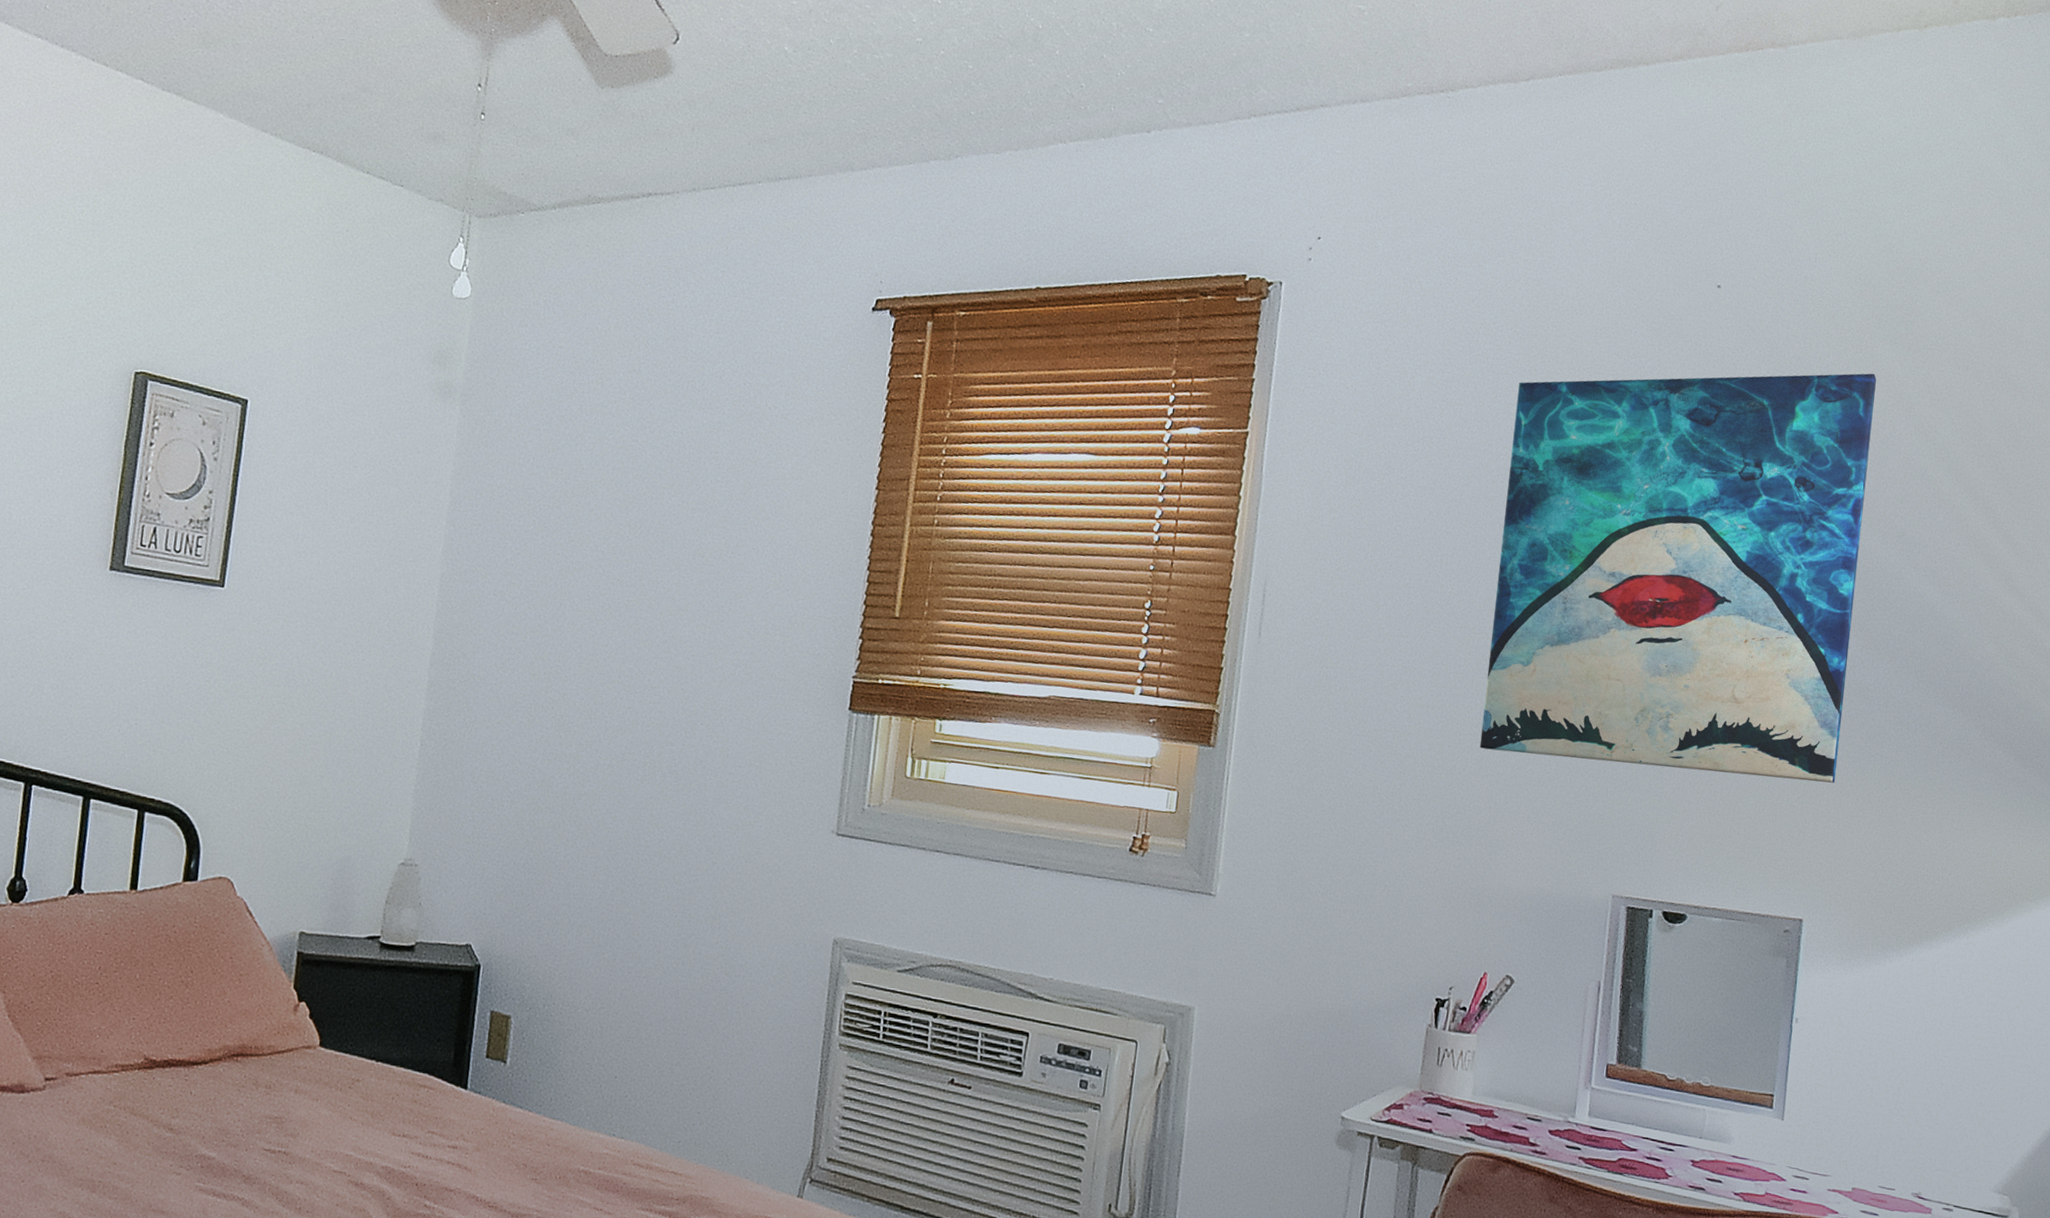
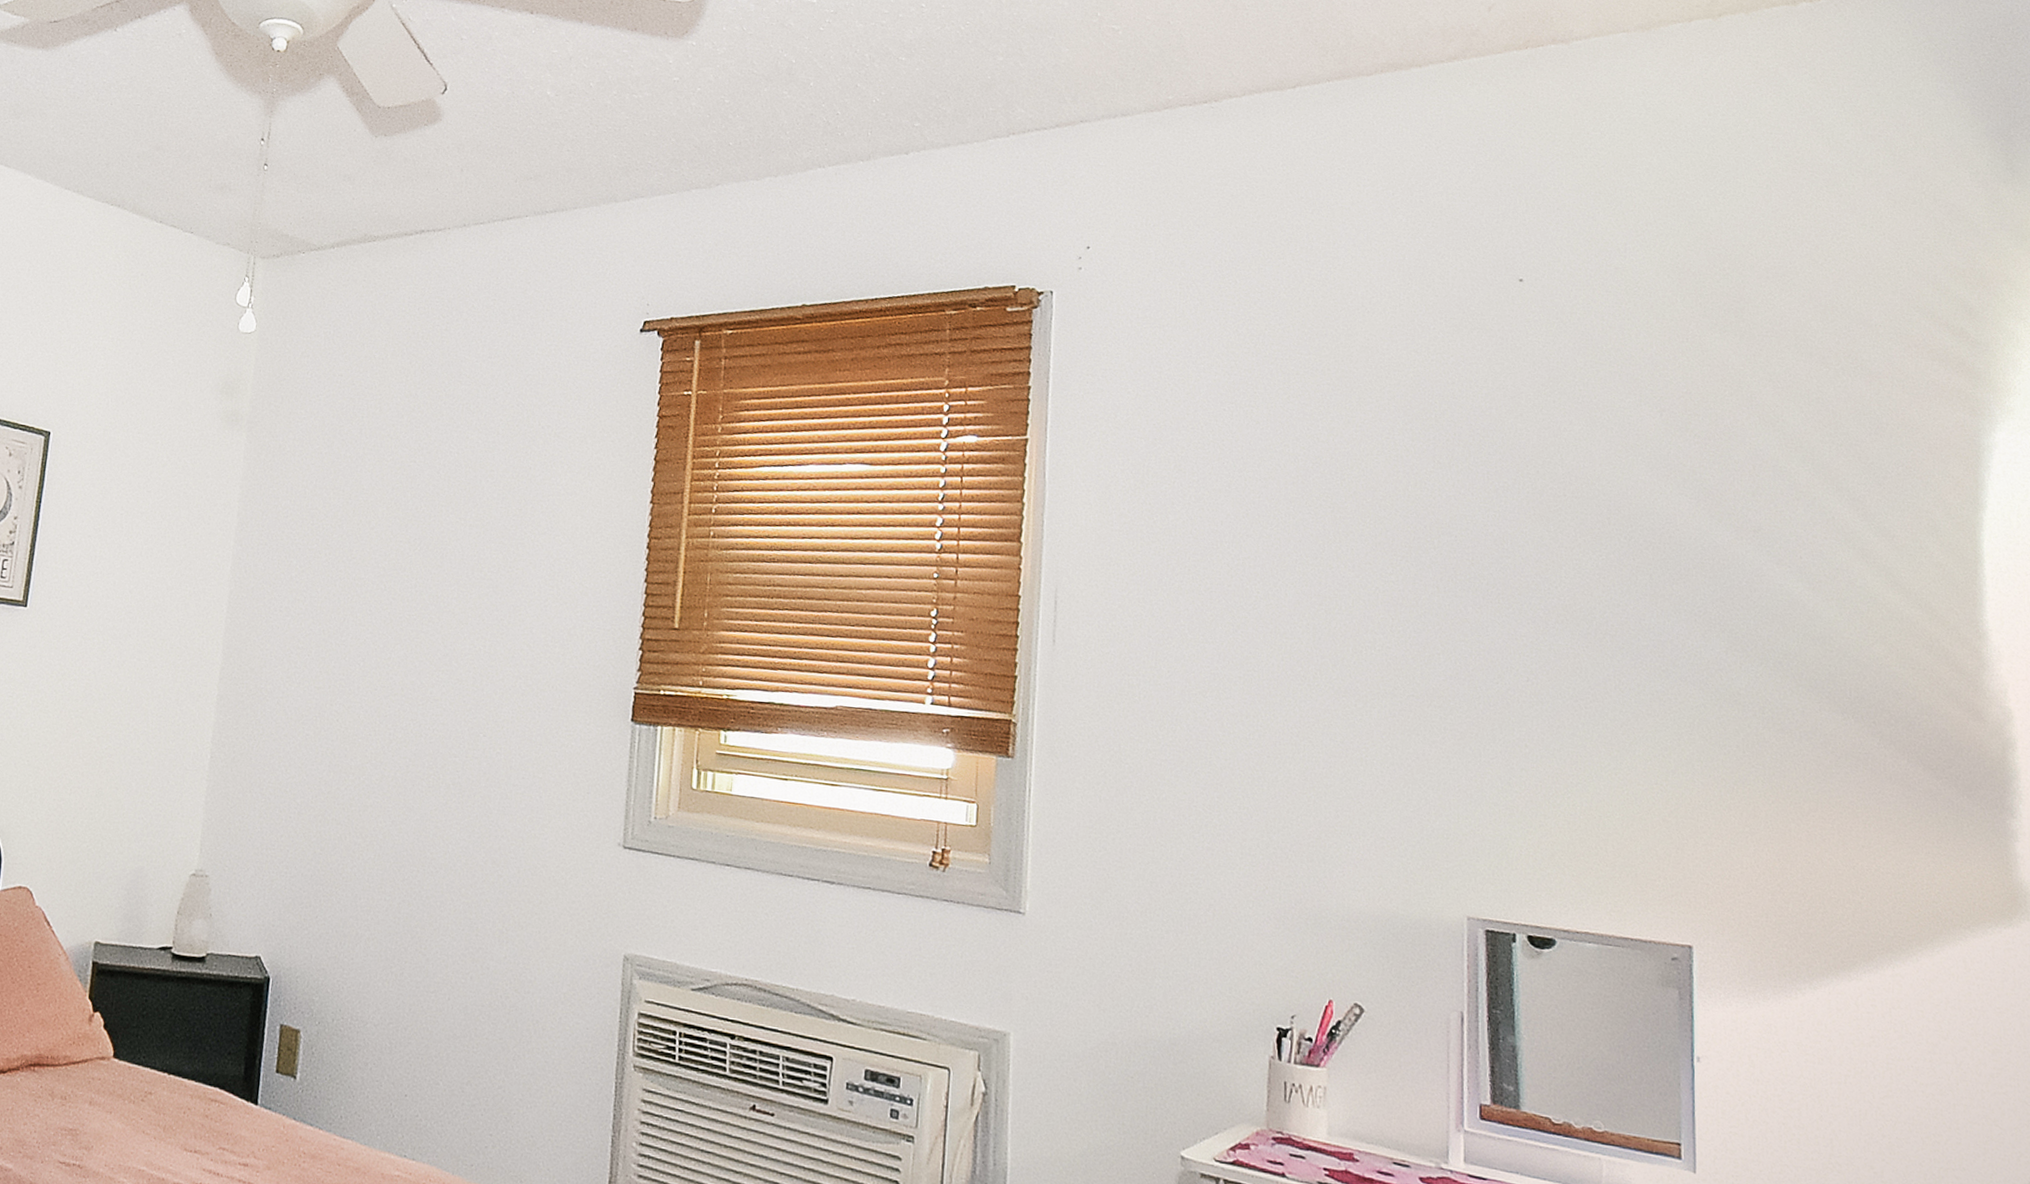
wall art: present [1479,373,1876,783] -> none [1302,362,1713,796]

